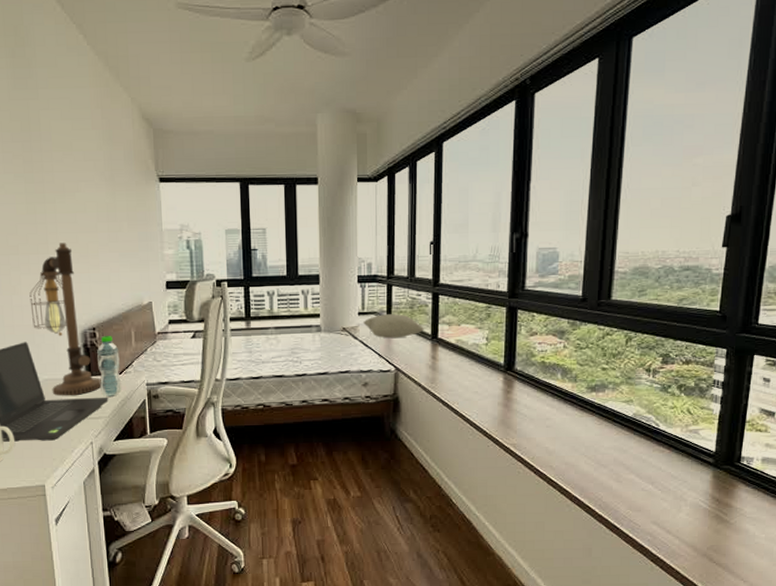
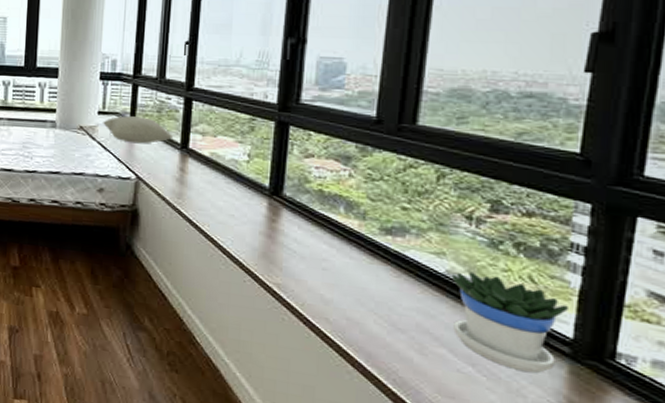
flowerpot: none [637,412,712,482] -> present [451,271,568,374]

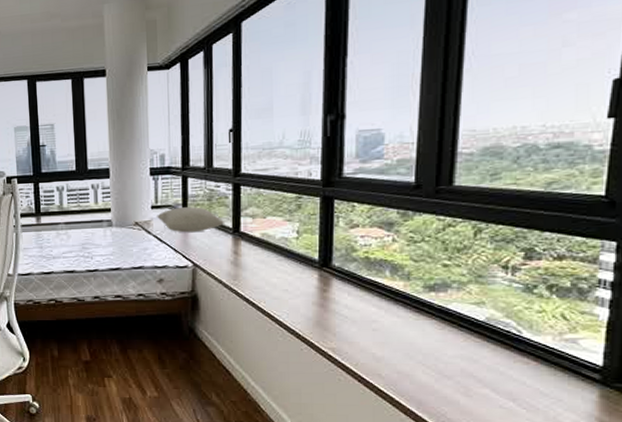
flowerpot: present [451,271,568,374] -> none [490,316,597,401]

